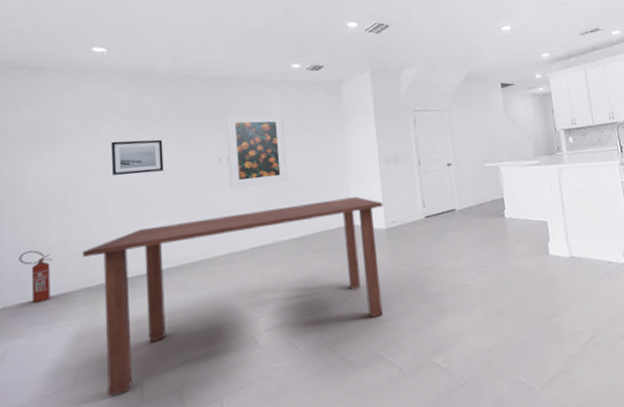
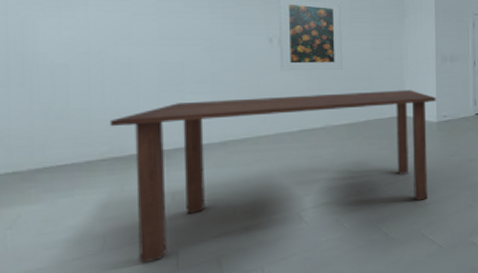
fire extinguisher: present [19,250,53,303] -> none [32,115,74,169]
wall art: present [110,139,164,176] -> none [144,9,207,46]

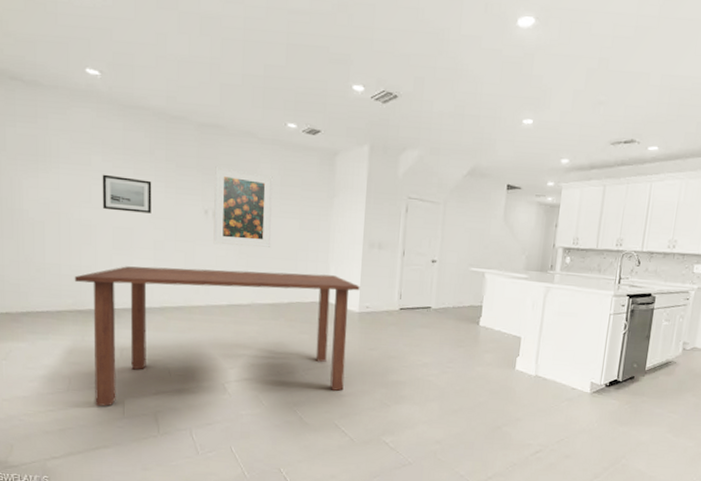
wall art: none [144,9,207,46] -> present [102,174,152,214]

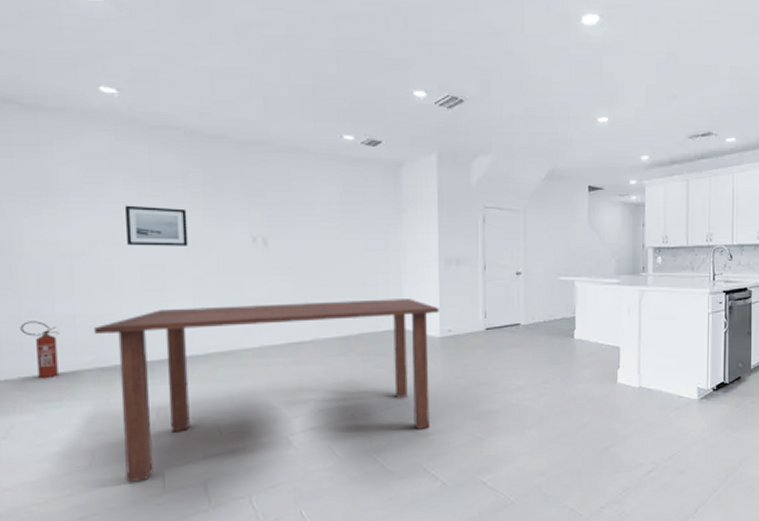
fire extinguisher: none [18,266,48,314] -> present [20,321,60,378]
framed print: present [213,167,273,247] -> none [262,188,334,276]

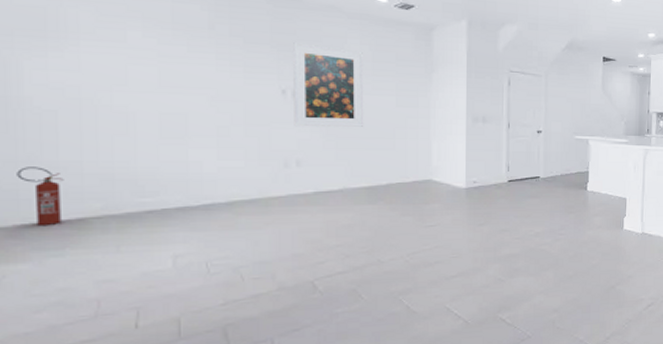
dining table: present [93,299,439,483] -> none [103,152,466,331]
wall art: present [124,205,188,246] -> none [142,52,212,96]
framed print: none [262,188,334,276] -> present [293,42,364,128]

